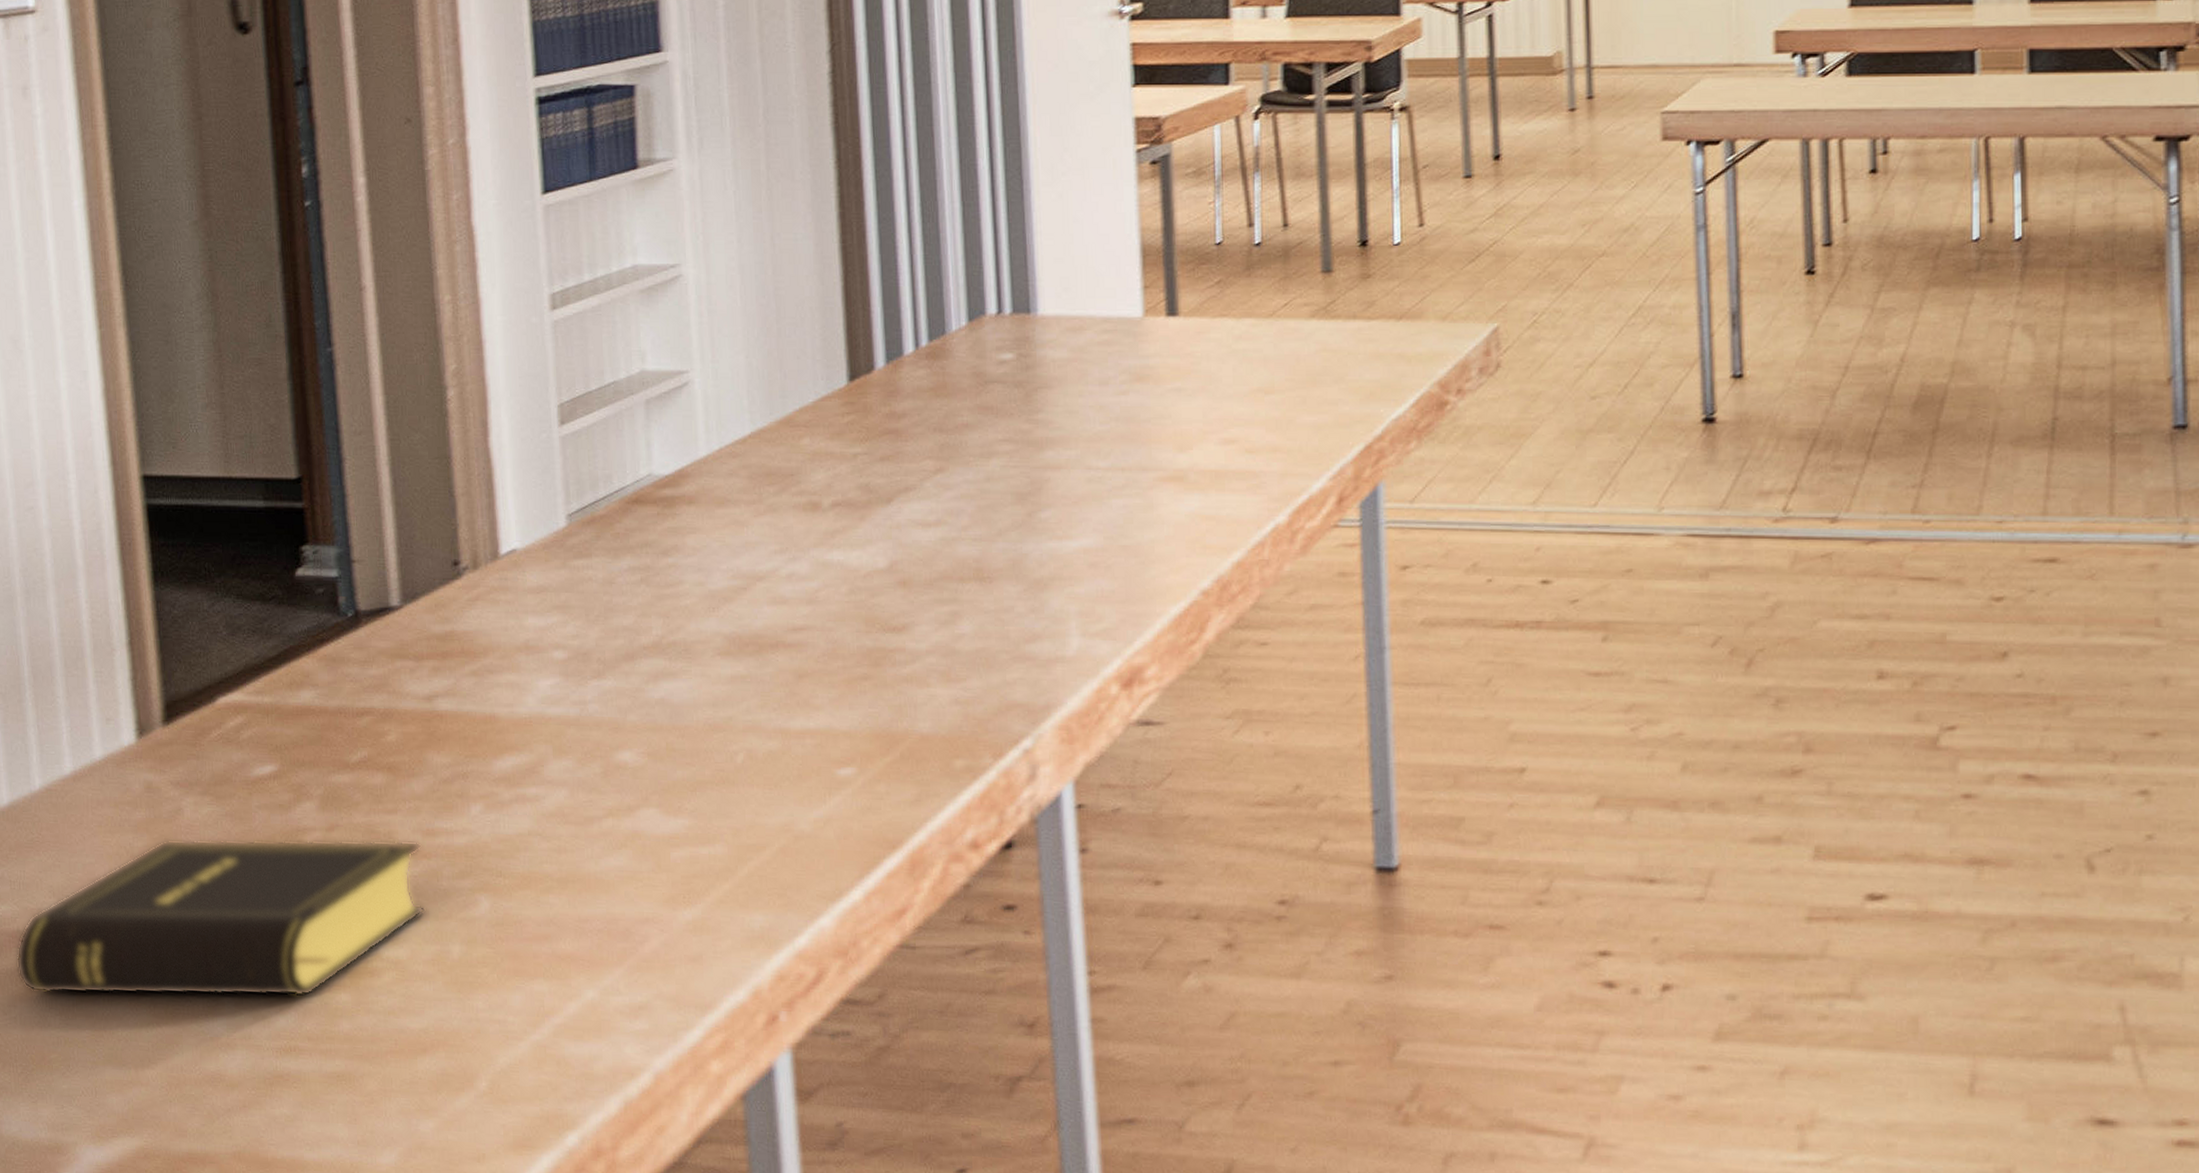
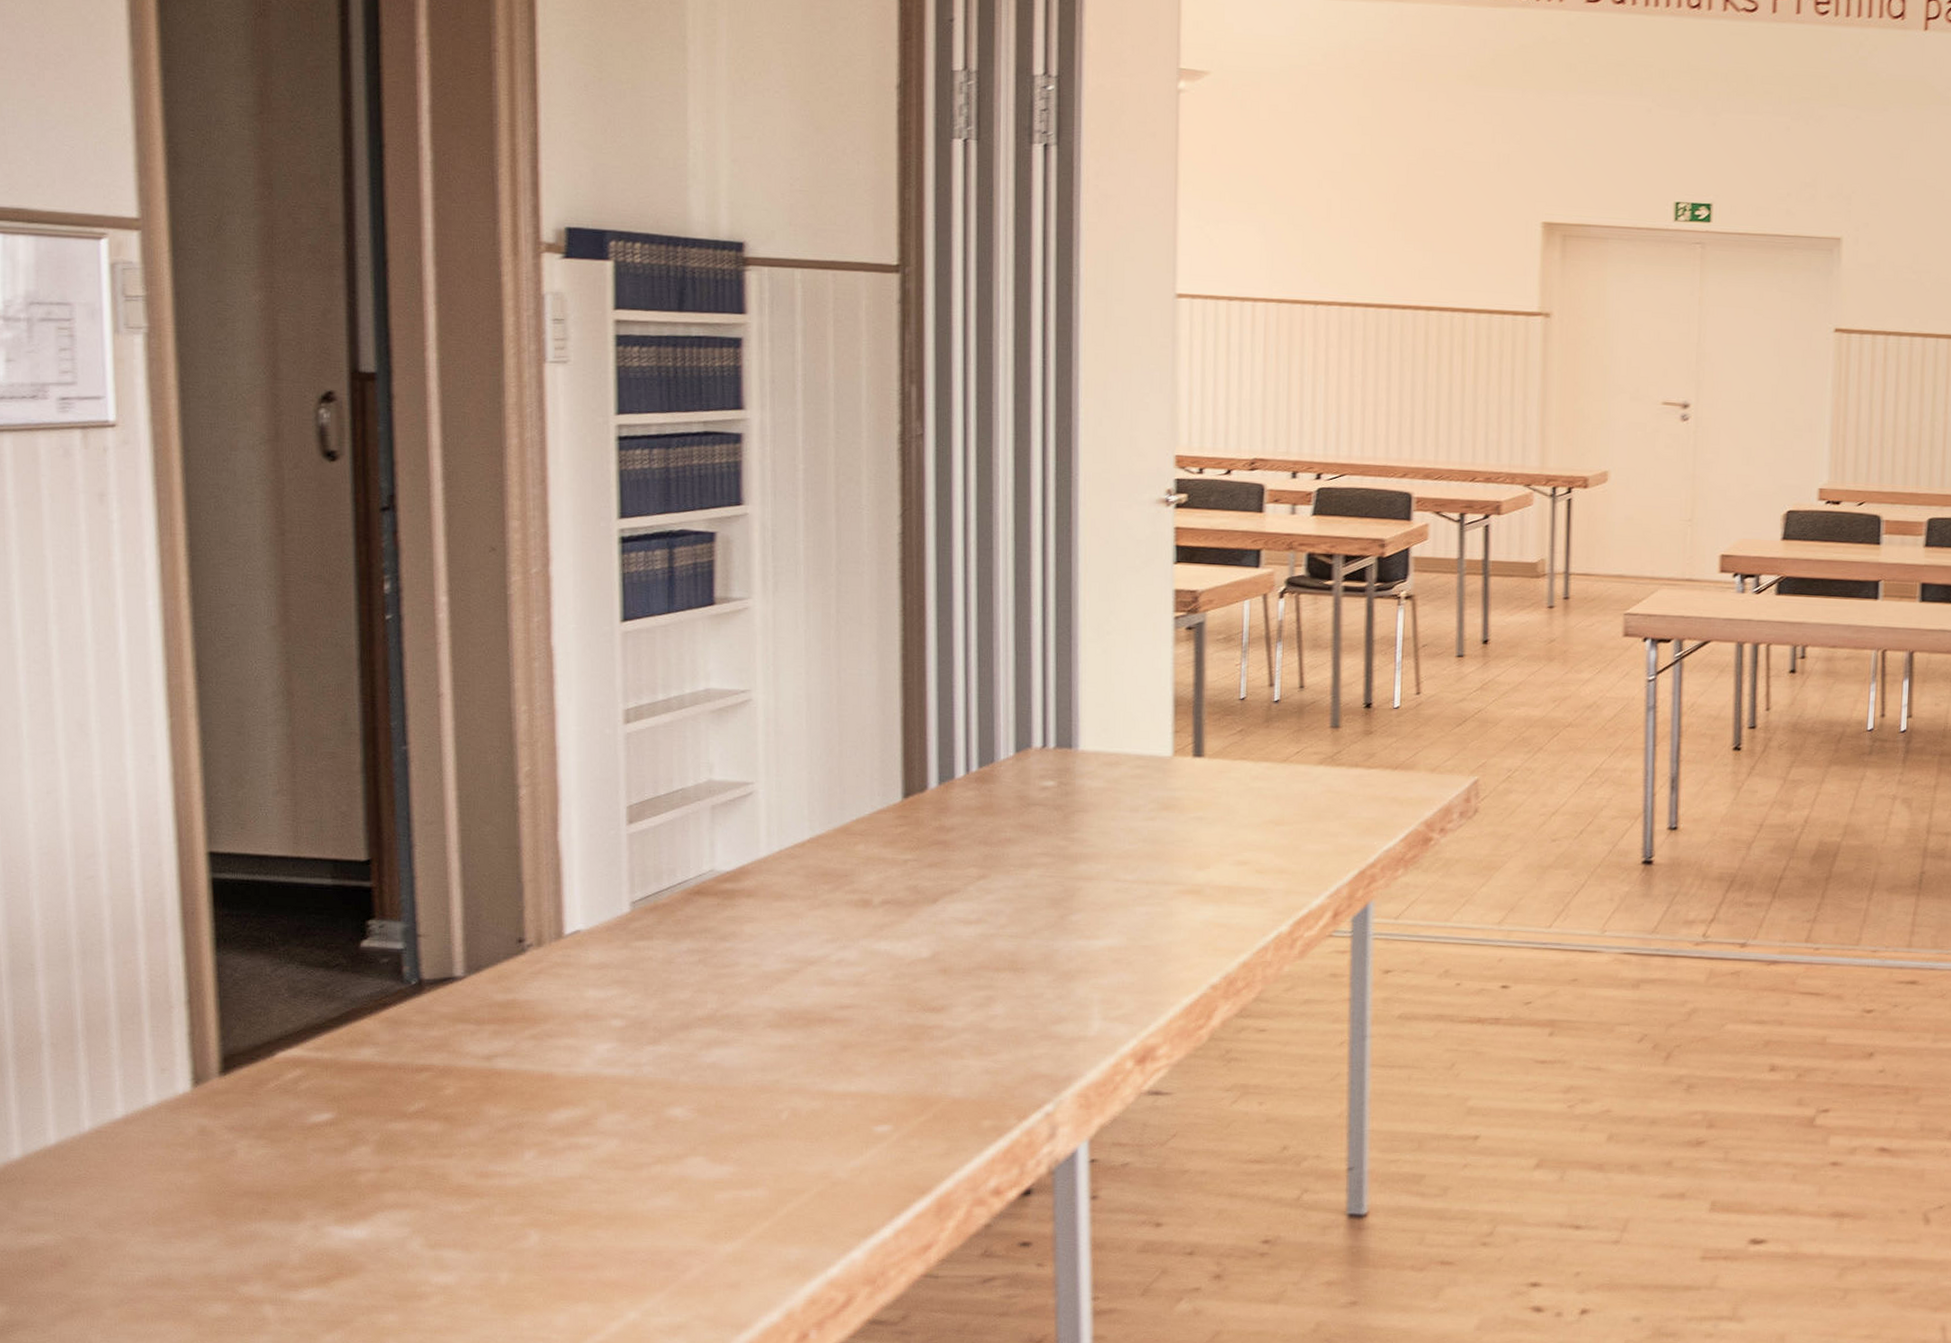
book: present [15,839,425,997] -> none [56,1177,475,1318]

